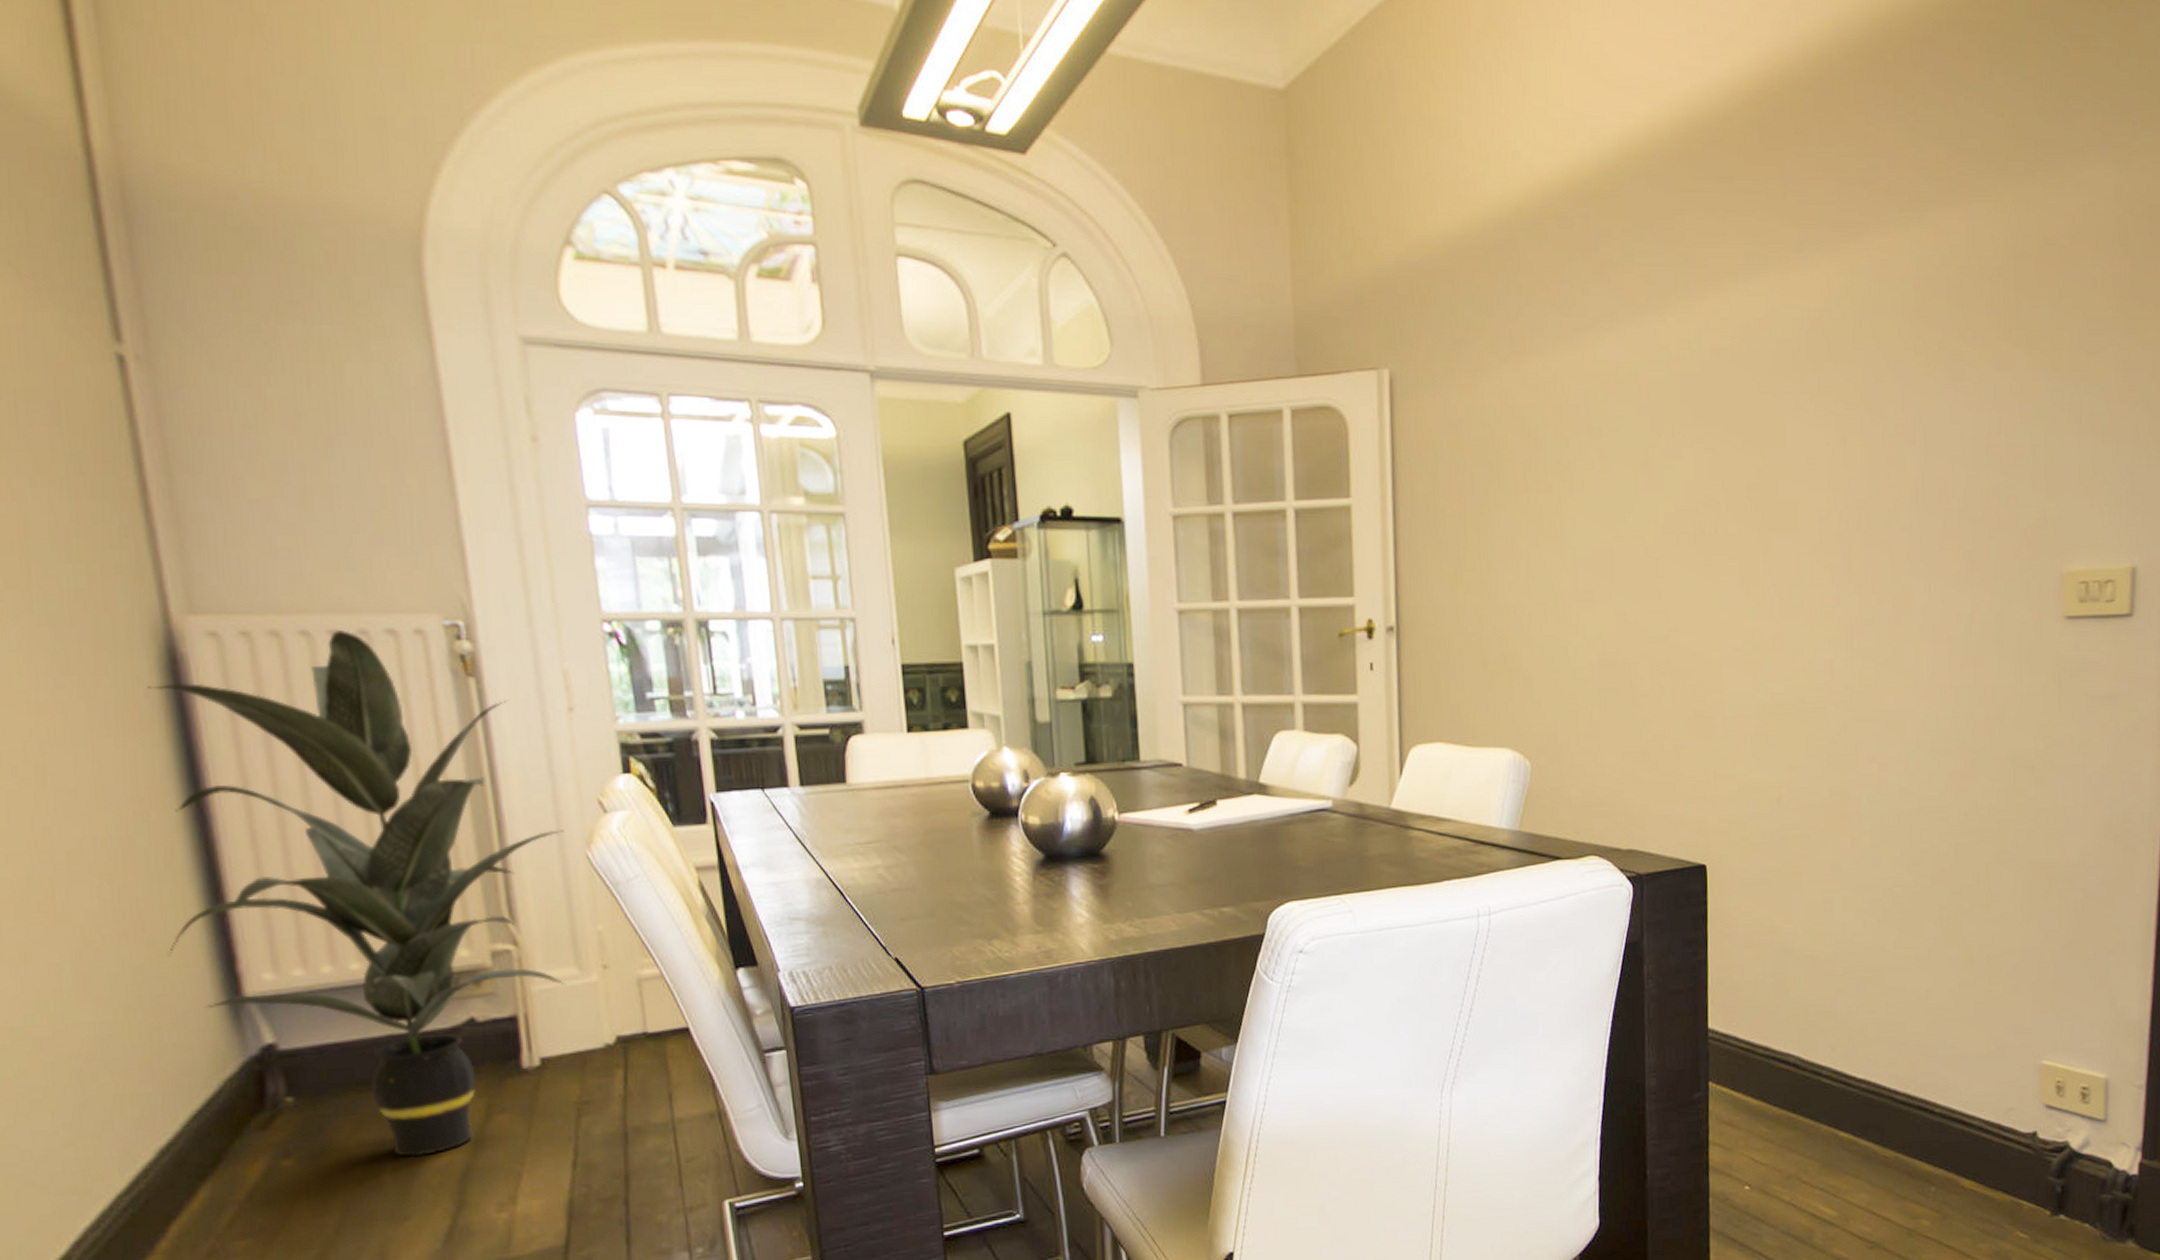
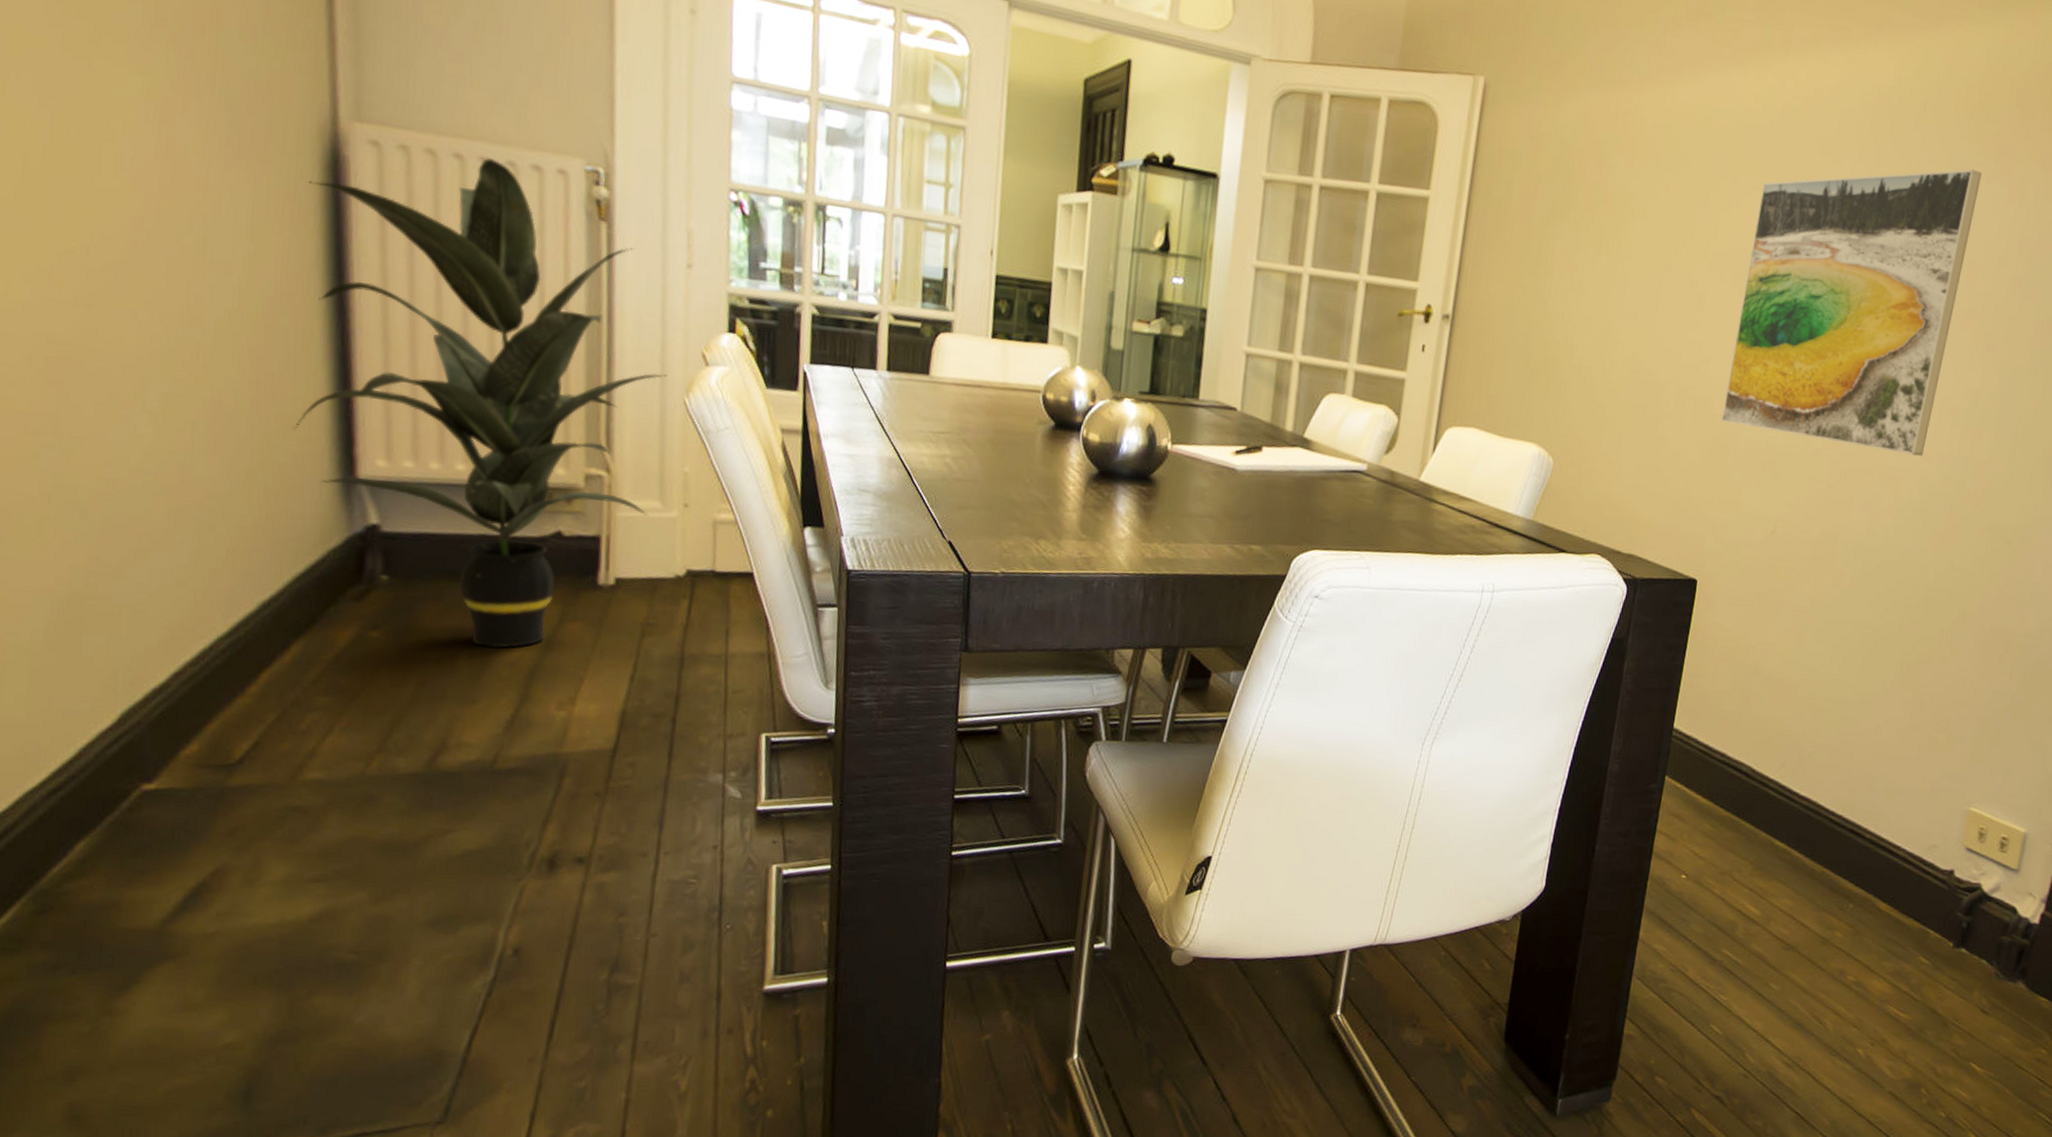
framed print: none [1702,381,1934,694] -> present [1721,169,1982,456]

